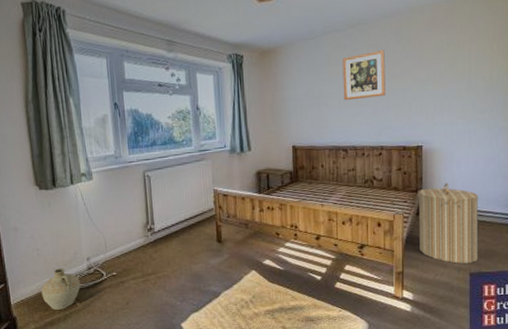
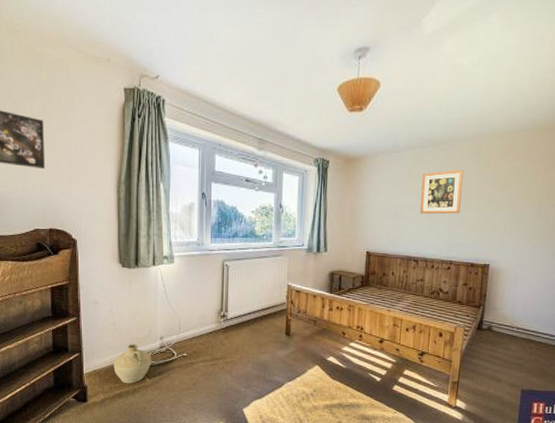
laundry hamper: present [418,183,479,264] -> none [476,302,538,381]

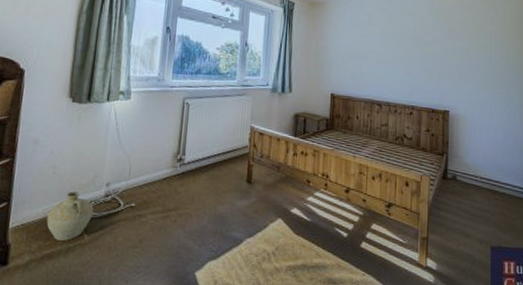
wall art: present [420,170,463,214] -> none [381,18,419,60]

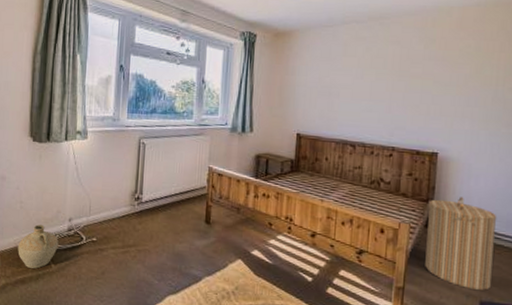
laundry hamper: none [444,150,499,237] -> present [425,197,497,291]

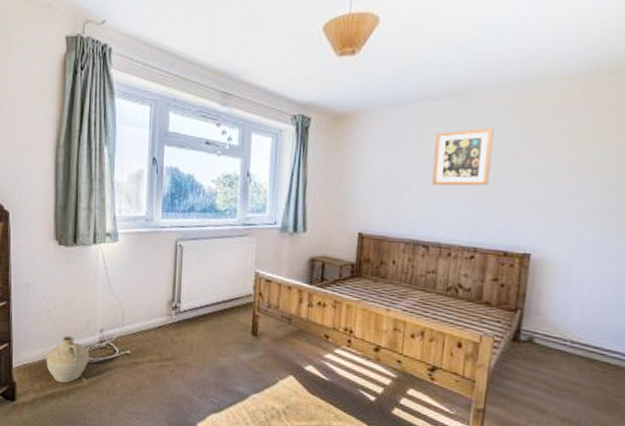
wall art: none [357,47,406,95] -> present [431,128,494,186]
laundry hamper: present [425,197,497,291] -> none [511,306,603,415]

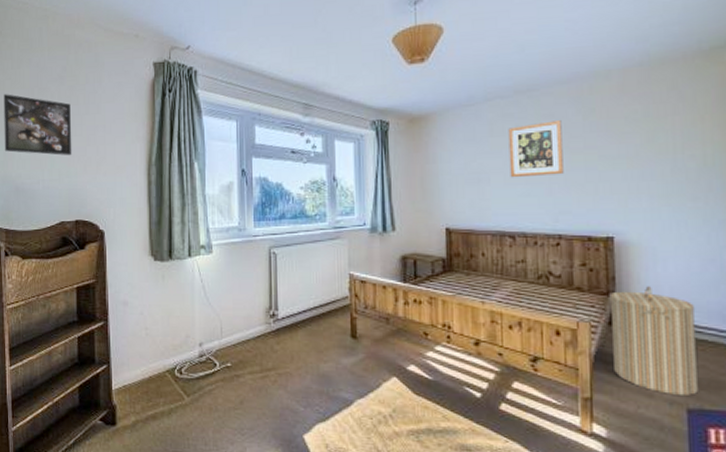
ceramic jug: present [46,336,90,383] -> none [146,352,190,402]
laundry hamper: none [511,306,603,415] -> present [609,286,698,397]

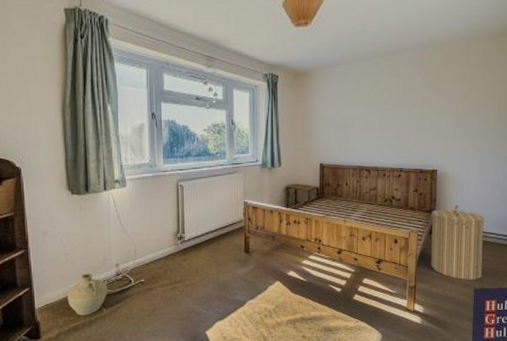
ceramic jug: none [146,352,190,402] -> present [67,273,108,315]
wall art: present [508,120,564,178] -> none [369,80,407,124]

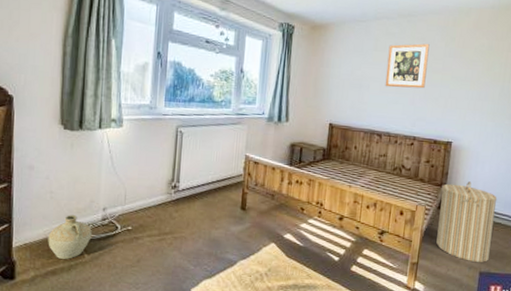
wall art: none [369,80,407,124] -> present [385,43,430,89]

